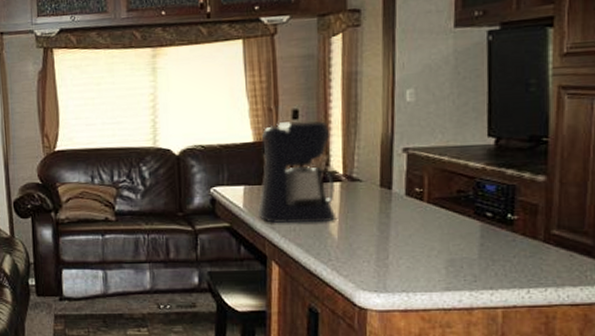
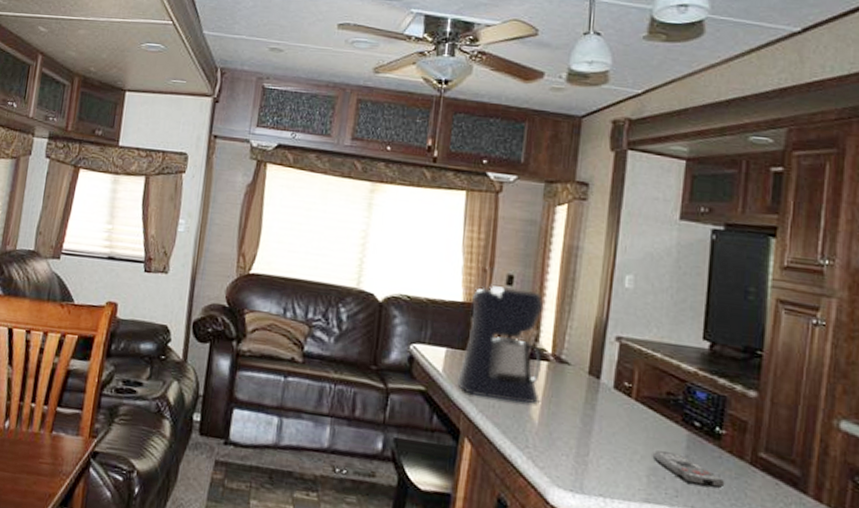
remote control: none [448,243,521,269] -> present [652,450,725,489]

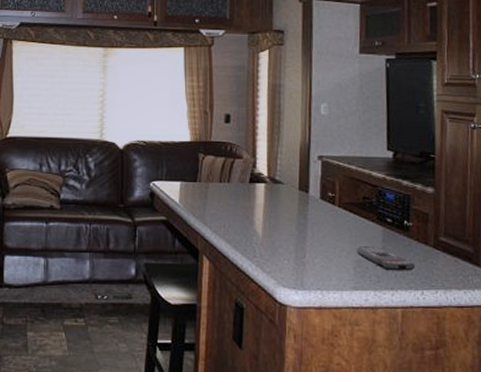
coffee maker: present [457,286,544,404] -> none [193,124,261,221]

